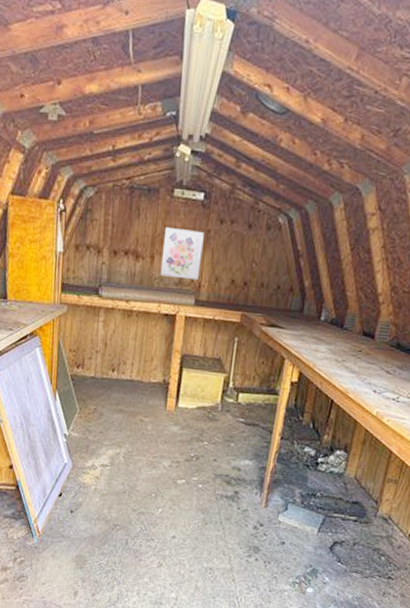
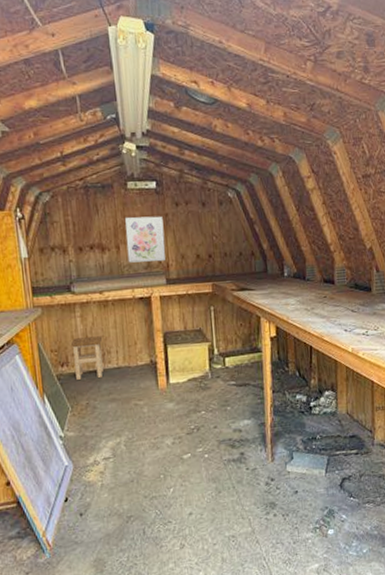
stool: none [89,342,121,386] -> present [70,336,103,380]

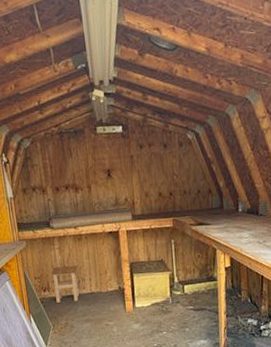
wall art: present [125,216,166,263] -> none [95,158,131,201]

